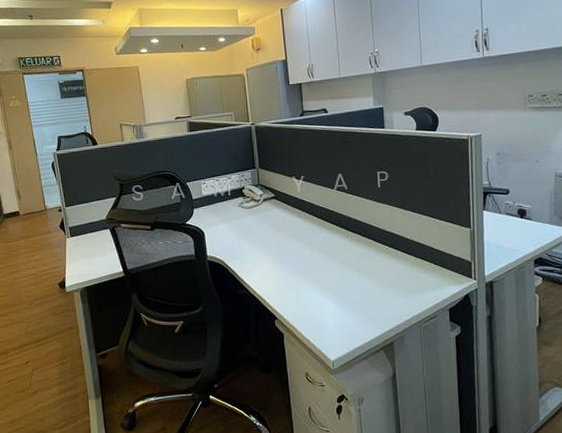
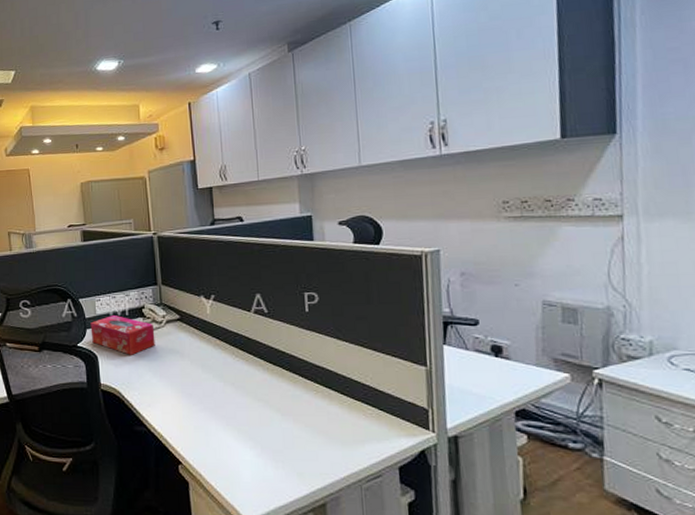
tissue box: none [197,196,254,230] -> present [90,315,155,355]

